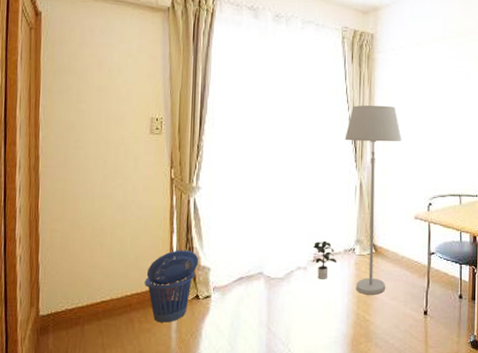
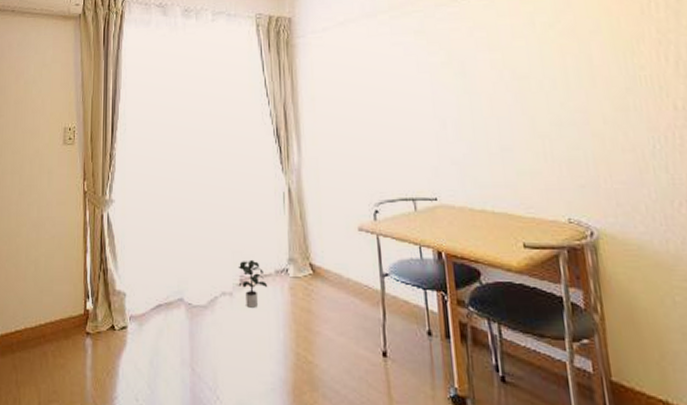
laundry basket: present [145,250,199,323] -> none [59,272,114,358]
floor lamp: present [345,105,402,295] -> none [267,96,334,329]

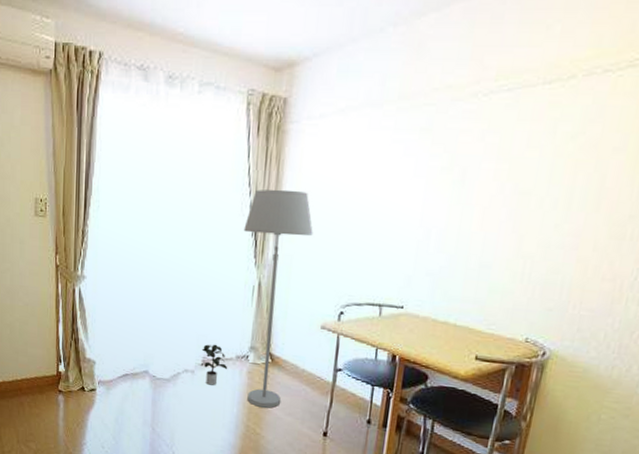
floor lamp: none [267,96,334,329] -> present [243,189,313,409]

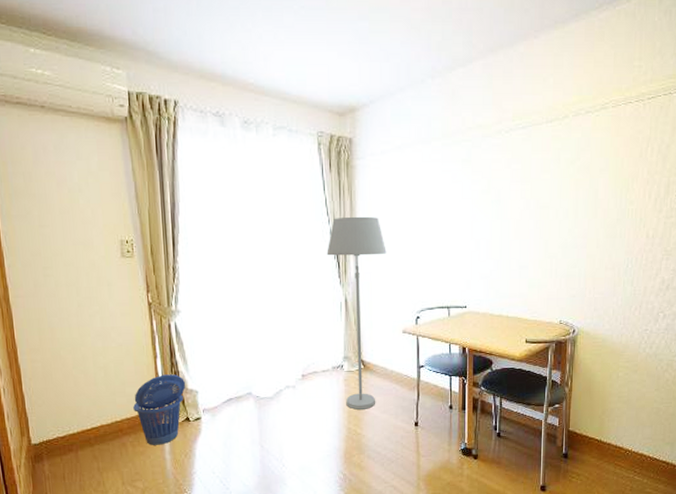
laundry basket: none [33,340,85,410] -> present [133,374,186,445]
potted plant: present [200,344,228,386] -> none [300,359,326,397]

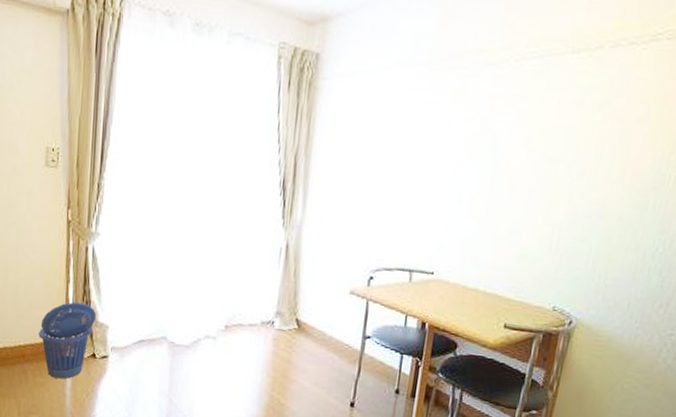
floor lamp: present [327,216,387,410] -> none [272,147,344,378]

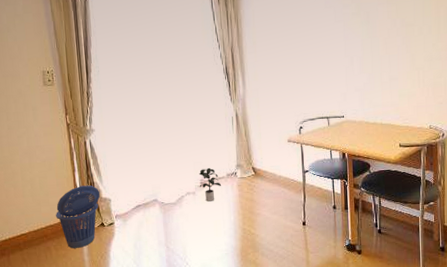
potted plant: none [223,308,252,353] -> present [198,167,222,202]

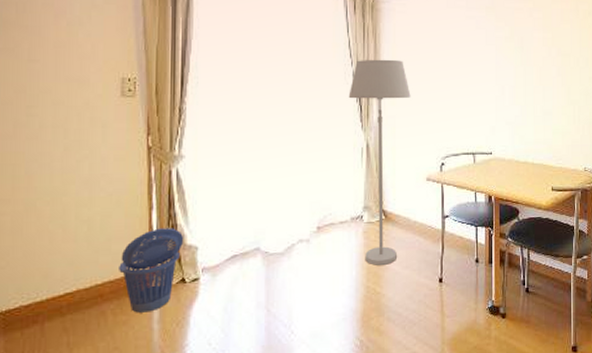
potted plant: present [198,167,222,202] -> none [315,209,344,252]
floor lamp: none [218,41,271,212] -> present [348,59,411,265]

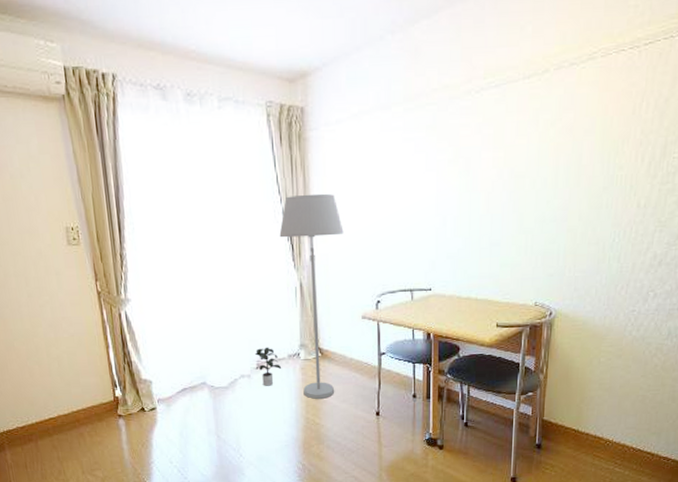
laundry basket: present [119,228,184,313] -> none [88,364,140,435]
potted plant: none [315,209,344,252] -> present [254,347,282,386]

